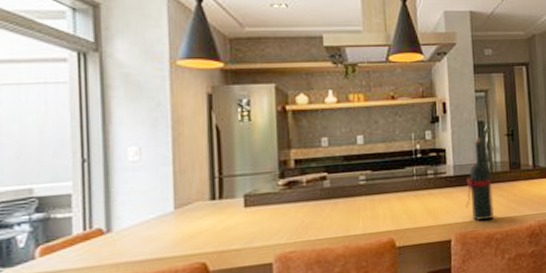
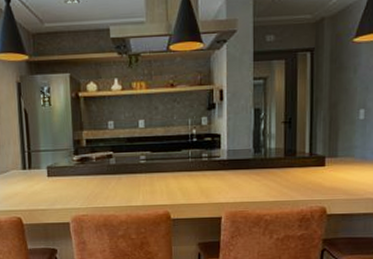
wine bottle: present [466,137,494,222] -> none [237,124,266,203]

